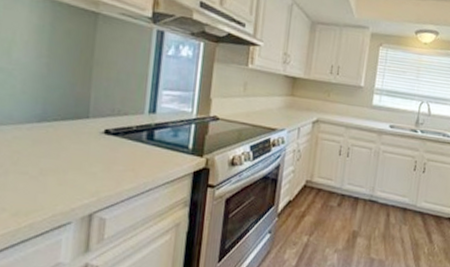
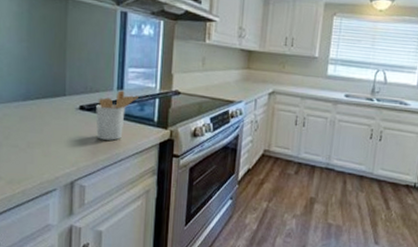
utensil holder: none [122,114,172,169] -> present [96,90,138,141]

